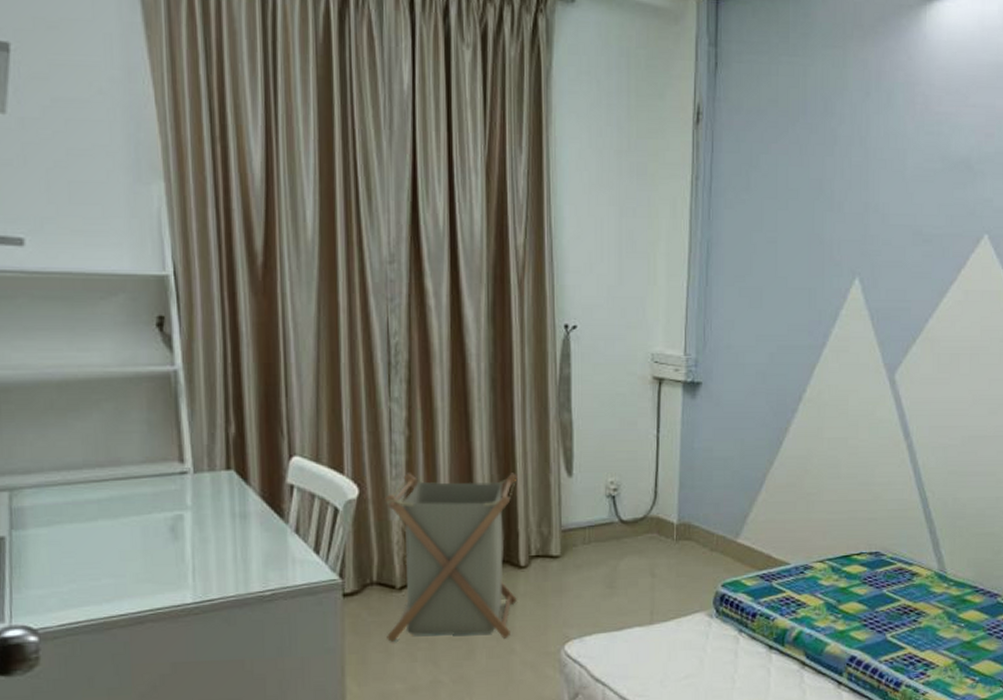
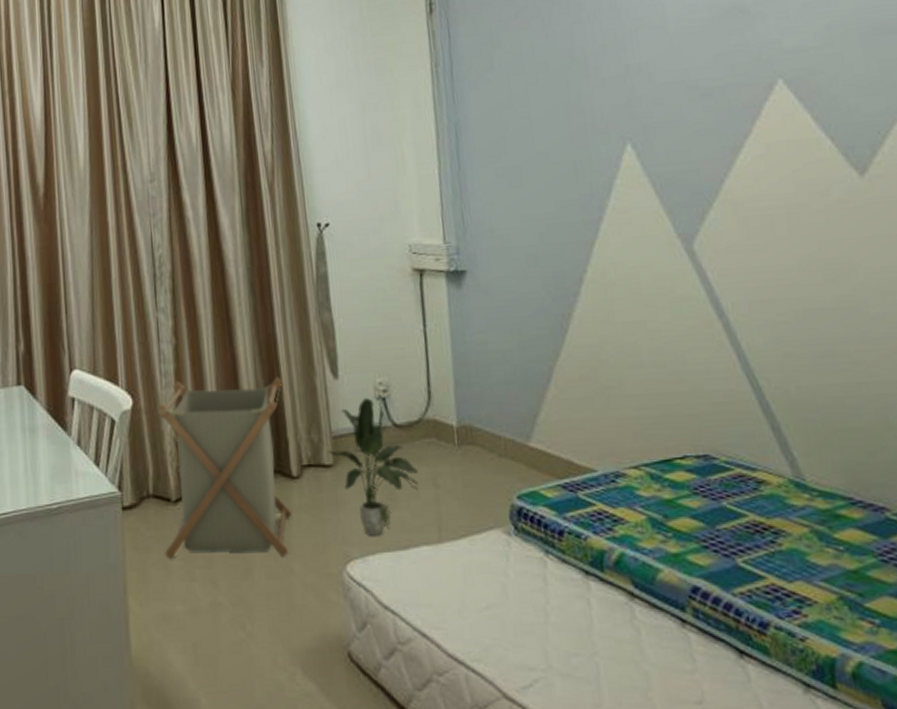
potted plant: none [556,496,638,619] -> present [328,398,419,536]

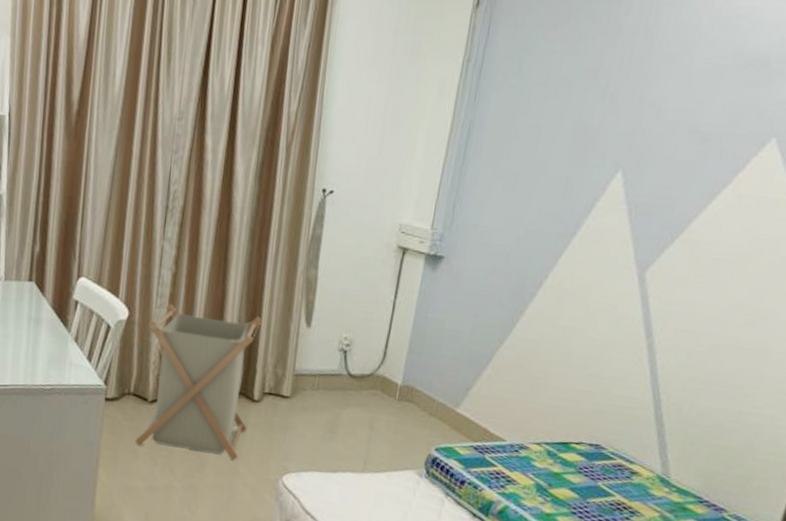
potted plant: present [328,398,419,536] -> none [288,348,360,459]

